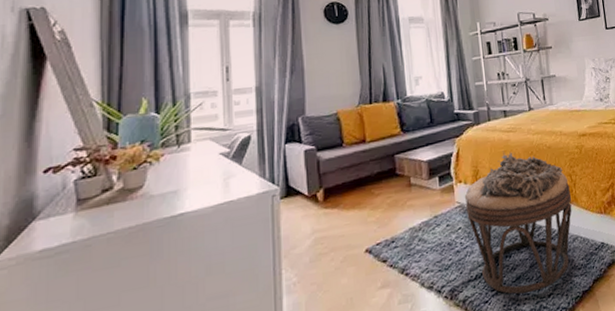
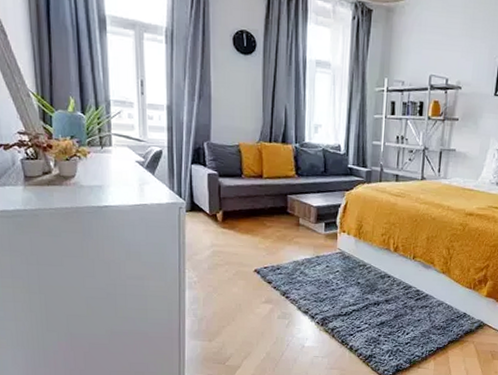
ottoman: present [464,151,572,295] -> none [345,212,446,337]

